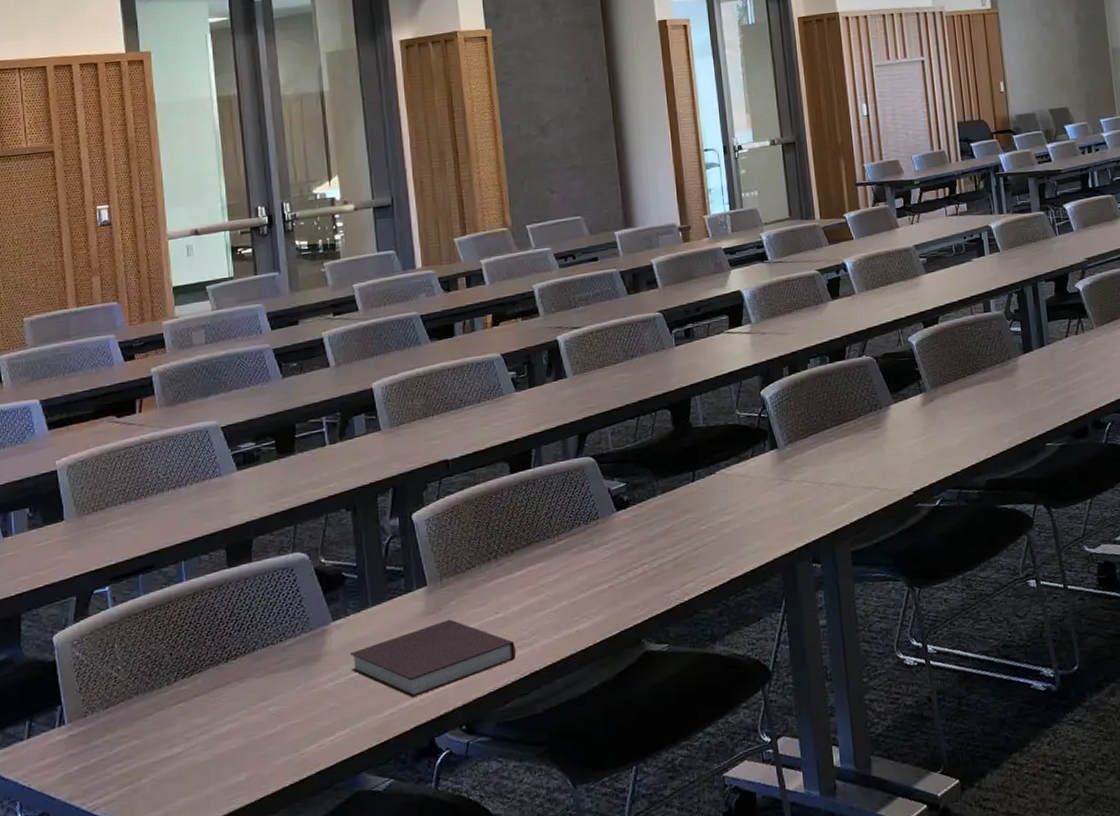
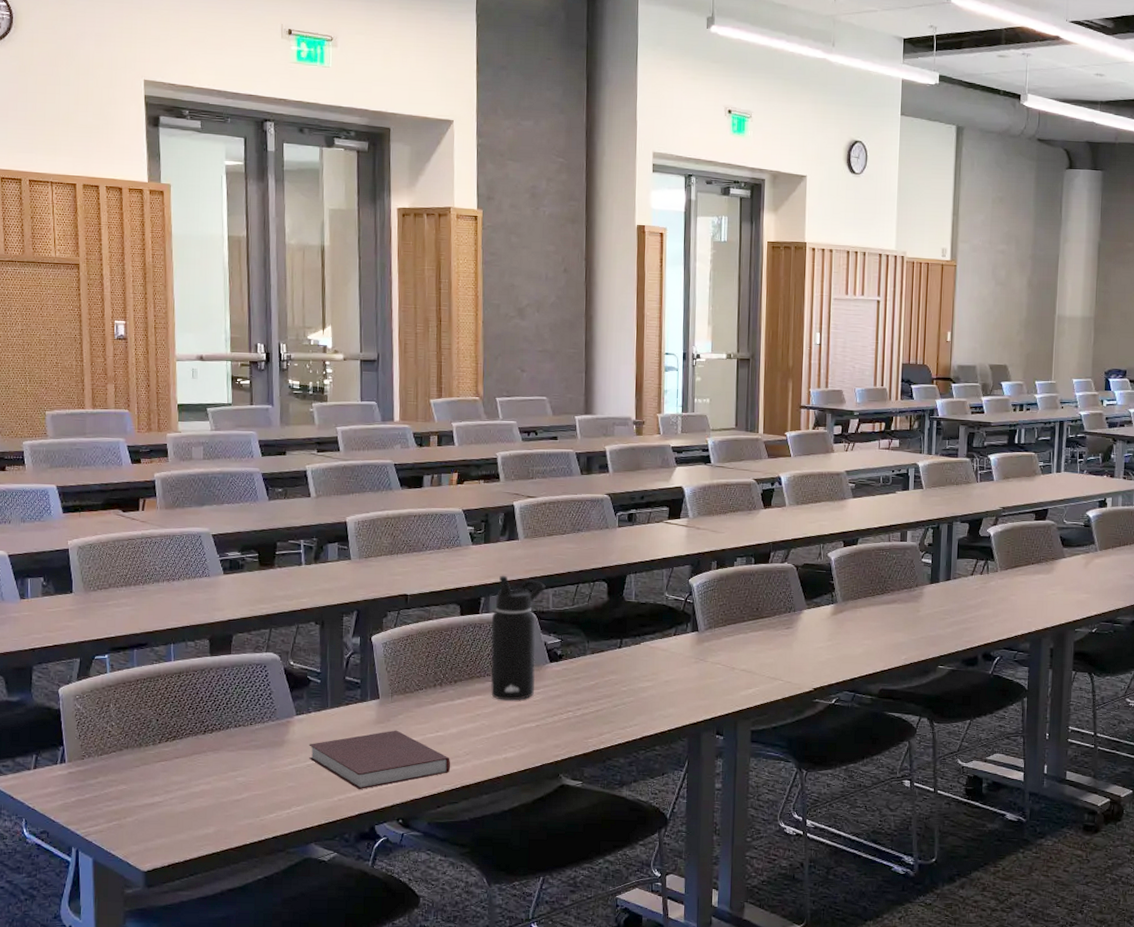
water bottle: none [545,420,603,564] -> present [490,575,546,701]

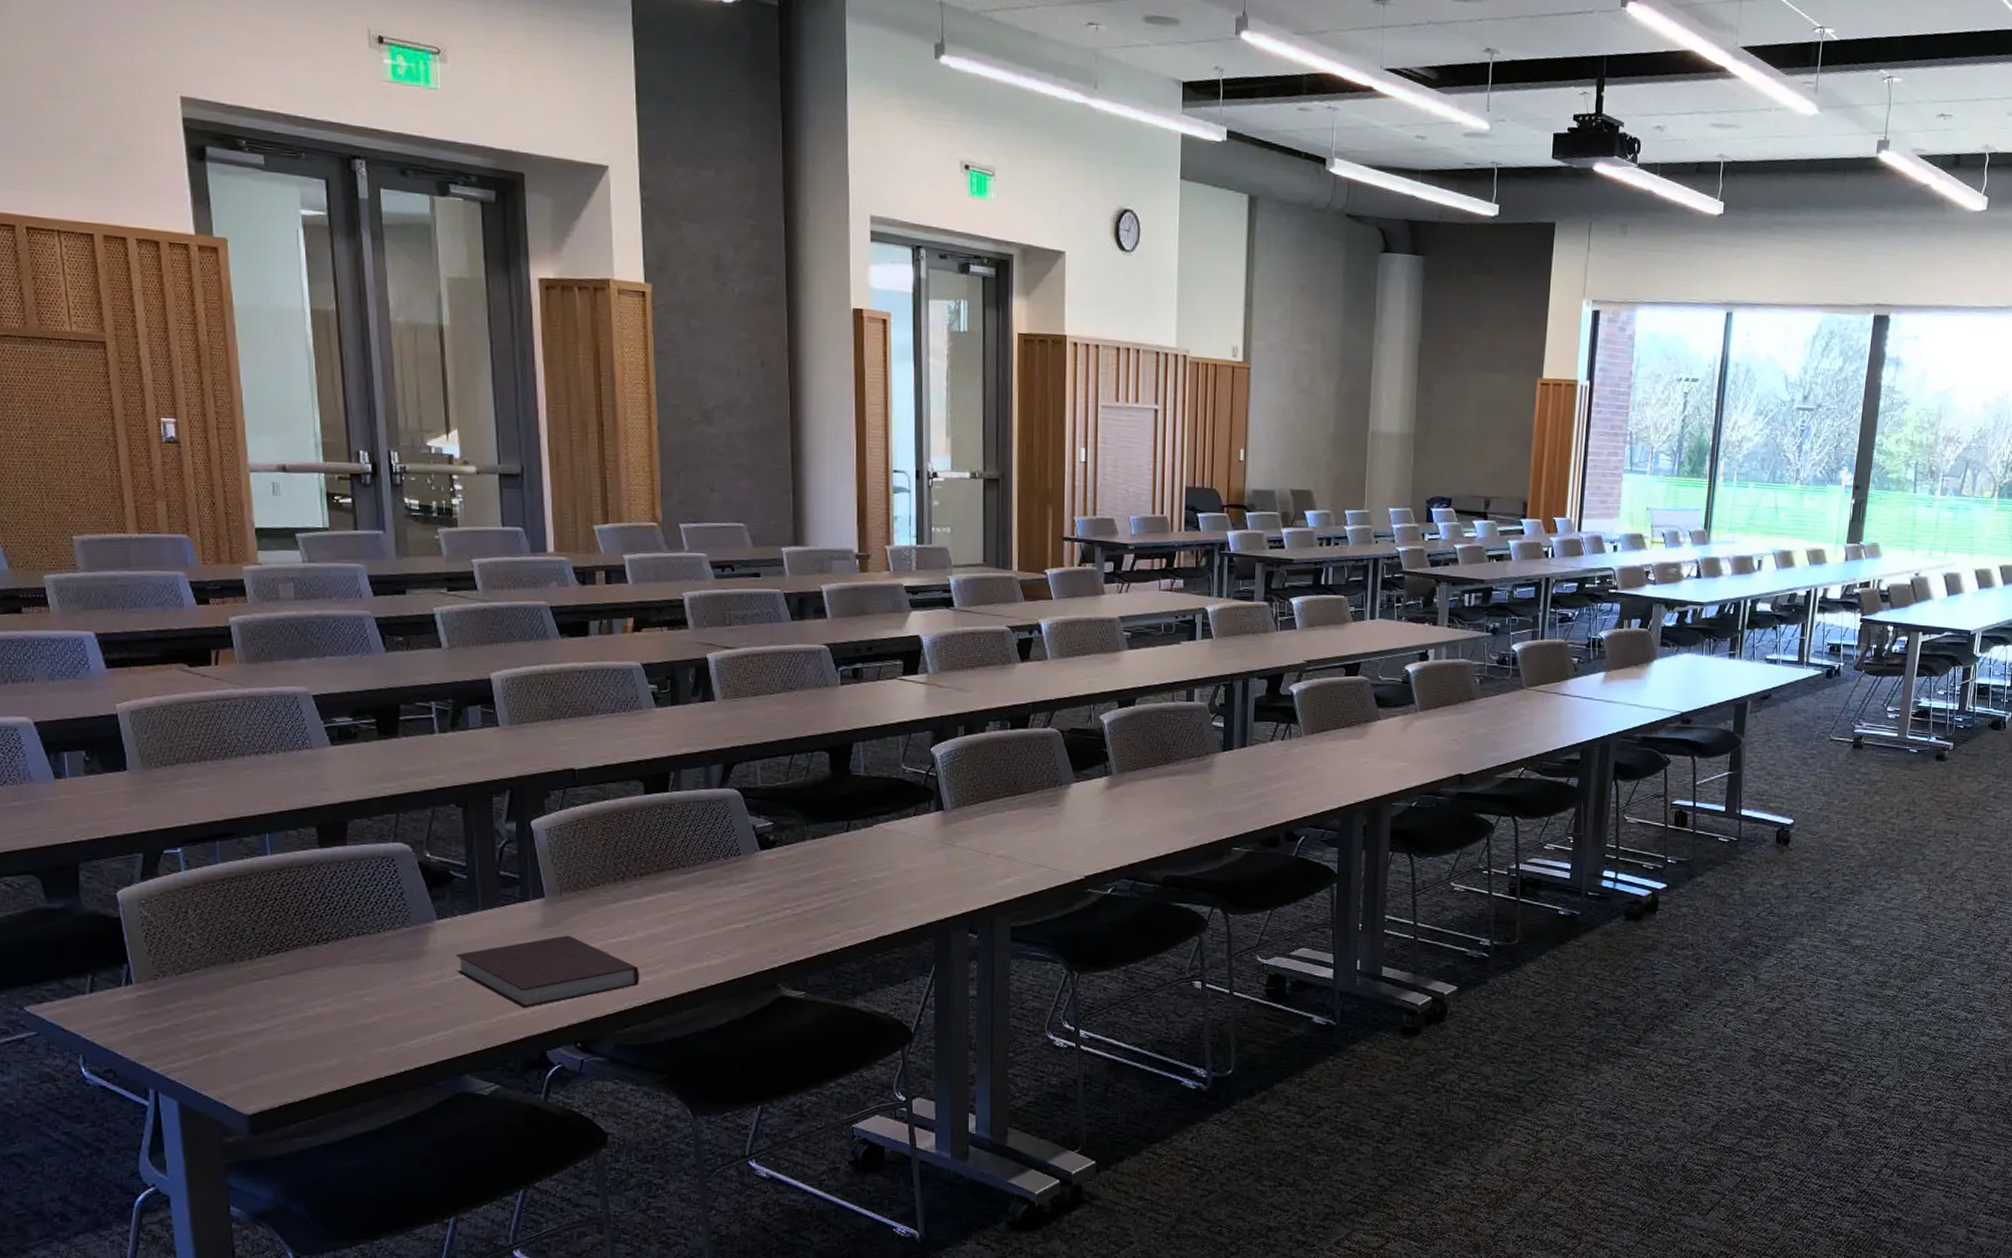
water bottle: present [490,575,546,701] -> none [684,744,752,897]

